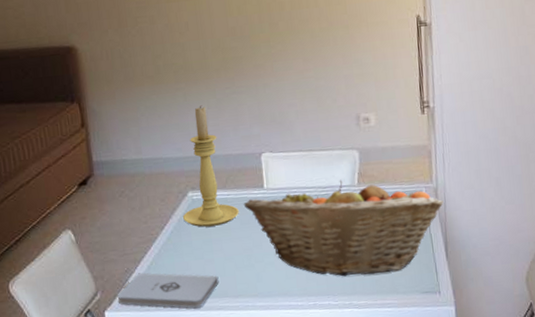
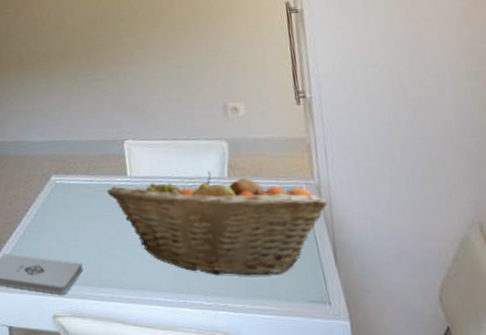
candle holder: present [183,105,239,227] -> none [47,91,103,212]

